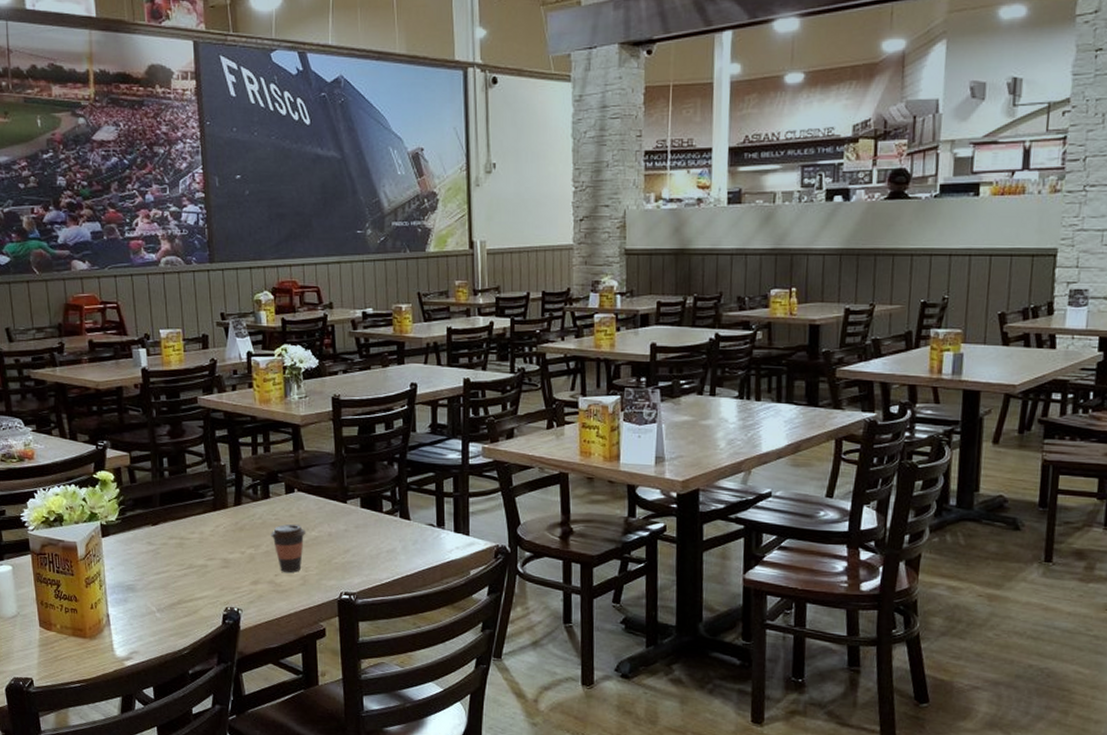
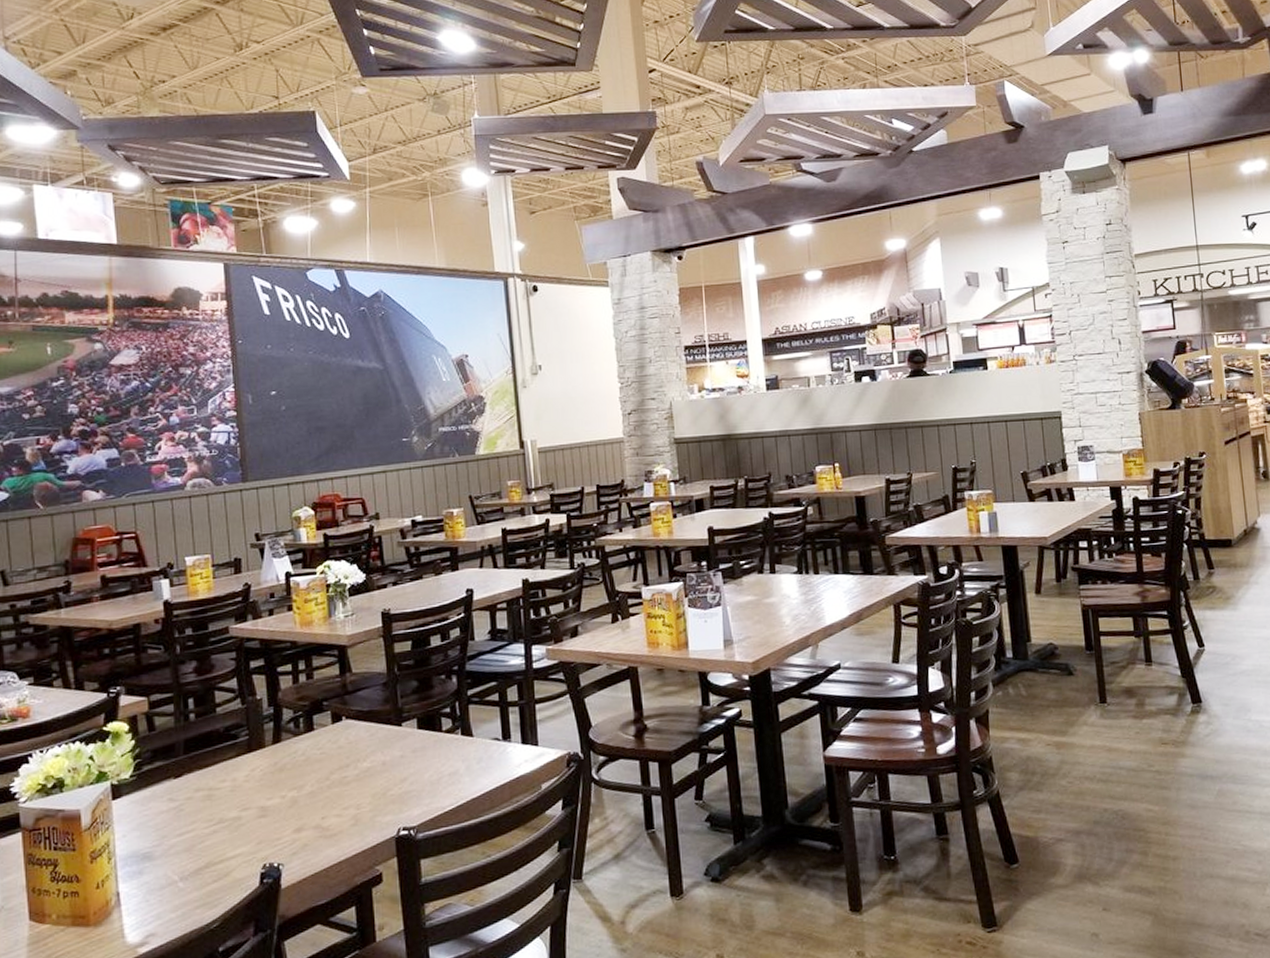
coffee cup: present [271,523,305,572] -> none [316,756,356,813]

